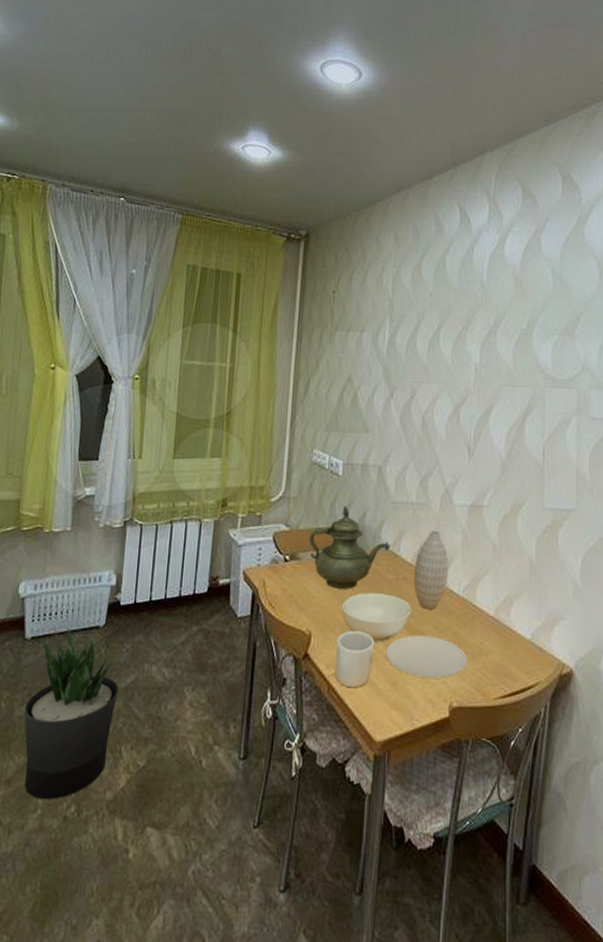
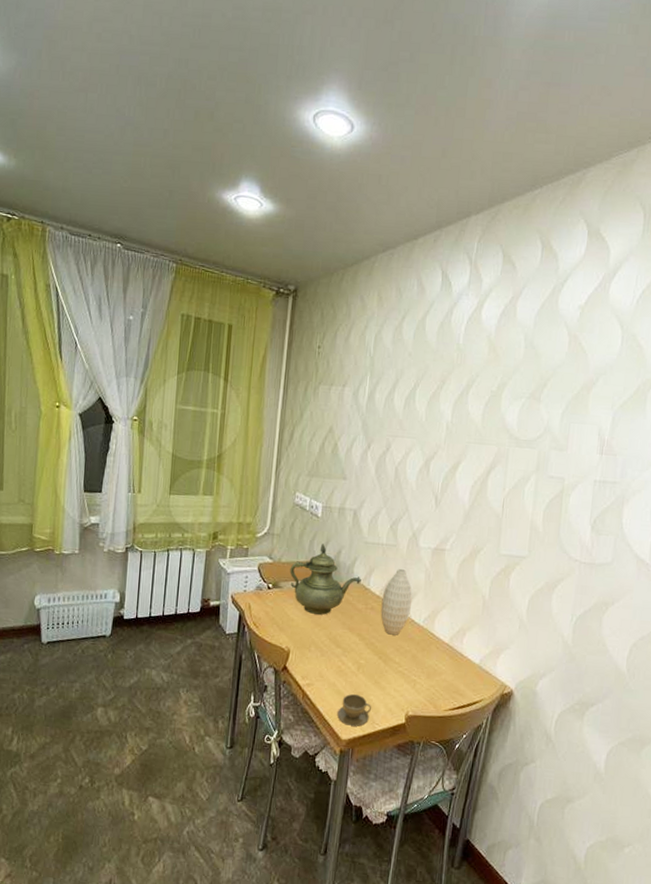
planter: present [24,626,119,799] -> none [43,633,124,772]
mug: present [335,630,375,688] -> none [309,649,345,697]
bowl: present [341,593,412,642] -> none [316,618,378,660]
teacup: none [369,683,410,724] -> present [337,693,372,726]
plate: present [386,635,467,679] -> none [353,655,423,692]

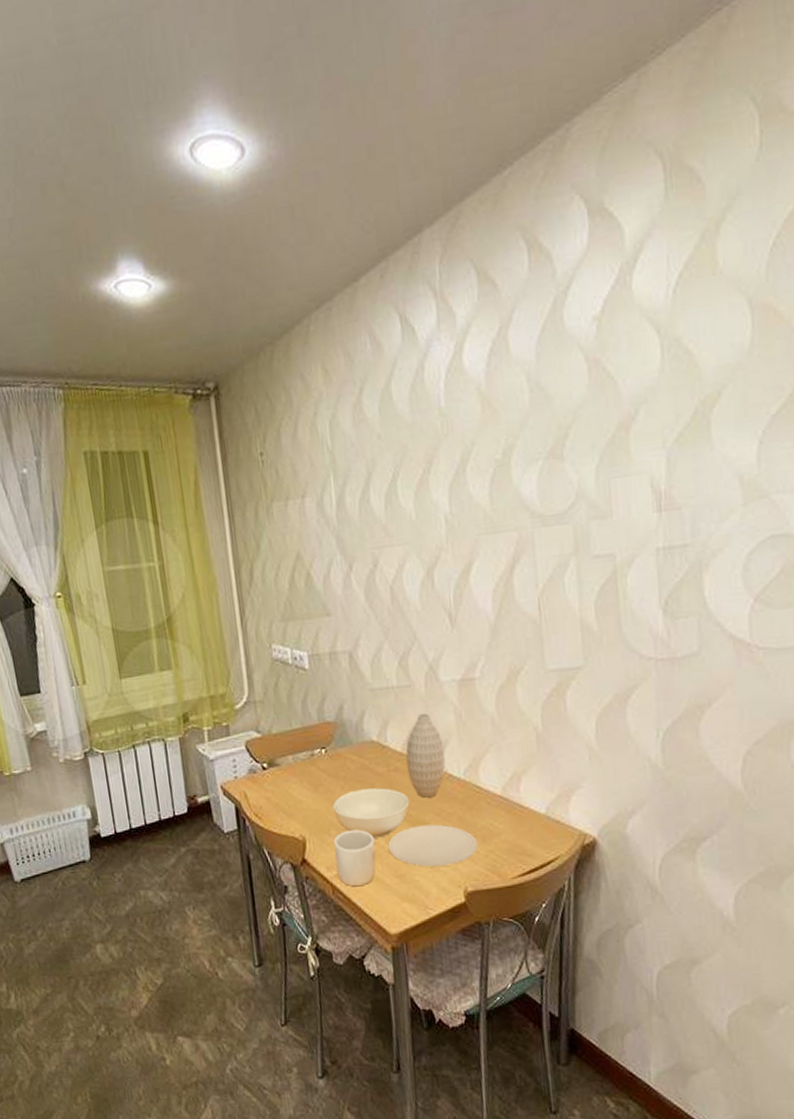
teapot: present [289,544,361,615] -> none [284,702,376,790]
mug: none [309,649,345,697] -> present [333,829,376,887]
bowl: none [316,618,378,660] -> present [332,788,410,838]
teacup: present [337,693,372,726] -> none [379,877,421,916]
plate: none [353,655,423,692] -> present [388,824,478,868]

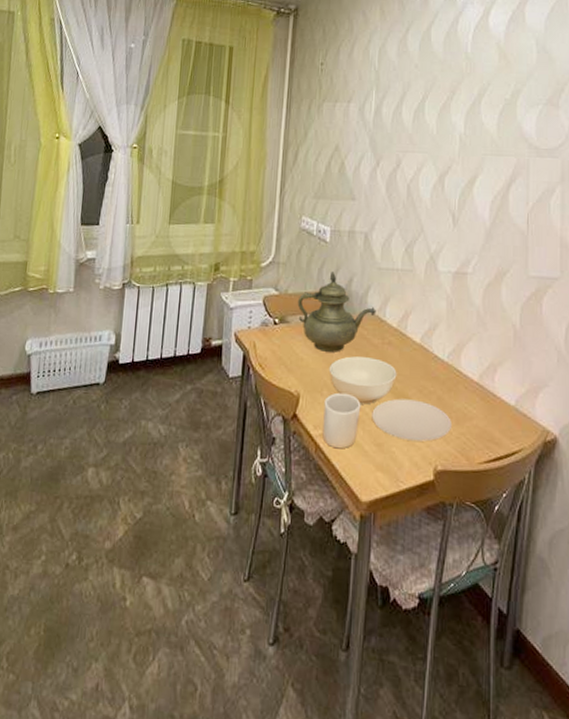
teapot: none [284,702,376,790] -> present [297,271,376,352]
vase: present [405,713,446,798] -> none [399,296,434,374]

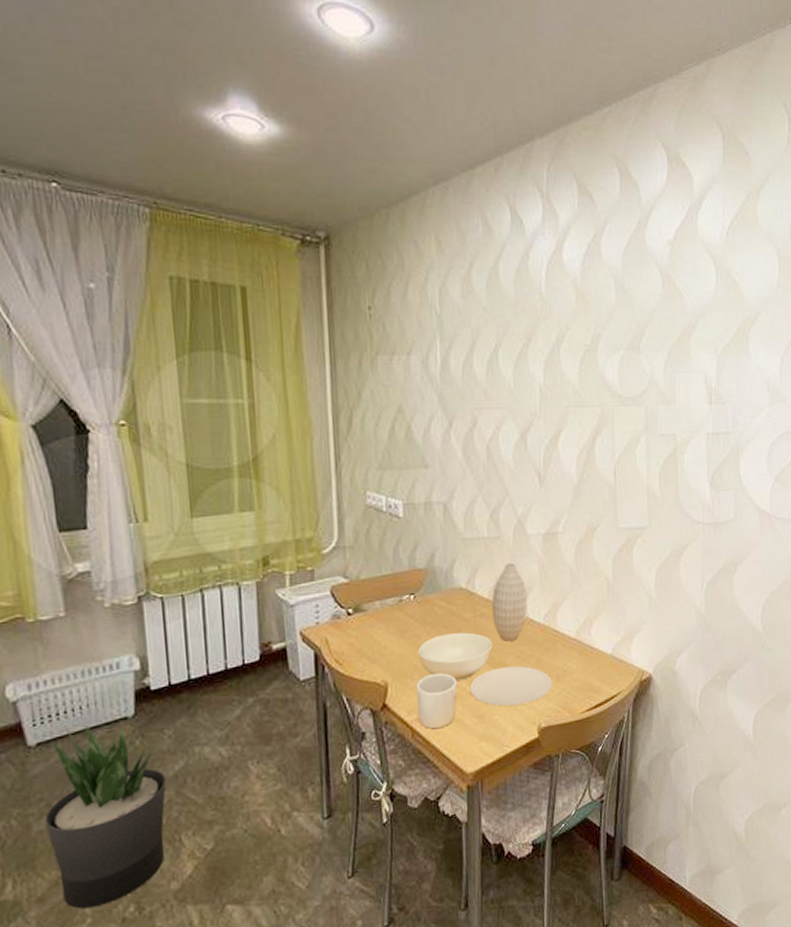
planter: none [30,382,117,547] -> present [44,725,167,909]
teapot: present [297,271,376,352] -> none [372,549,464,635]
vase: none [399,296,434,374] -> present [492,562,528,641]

